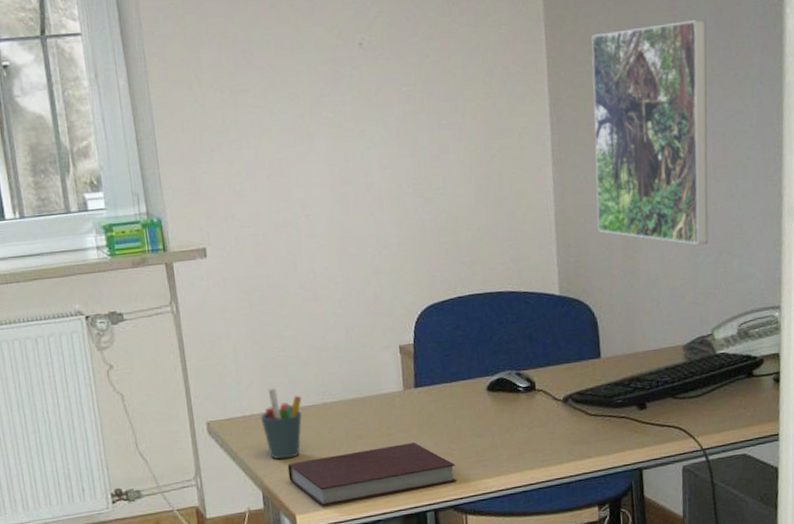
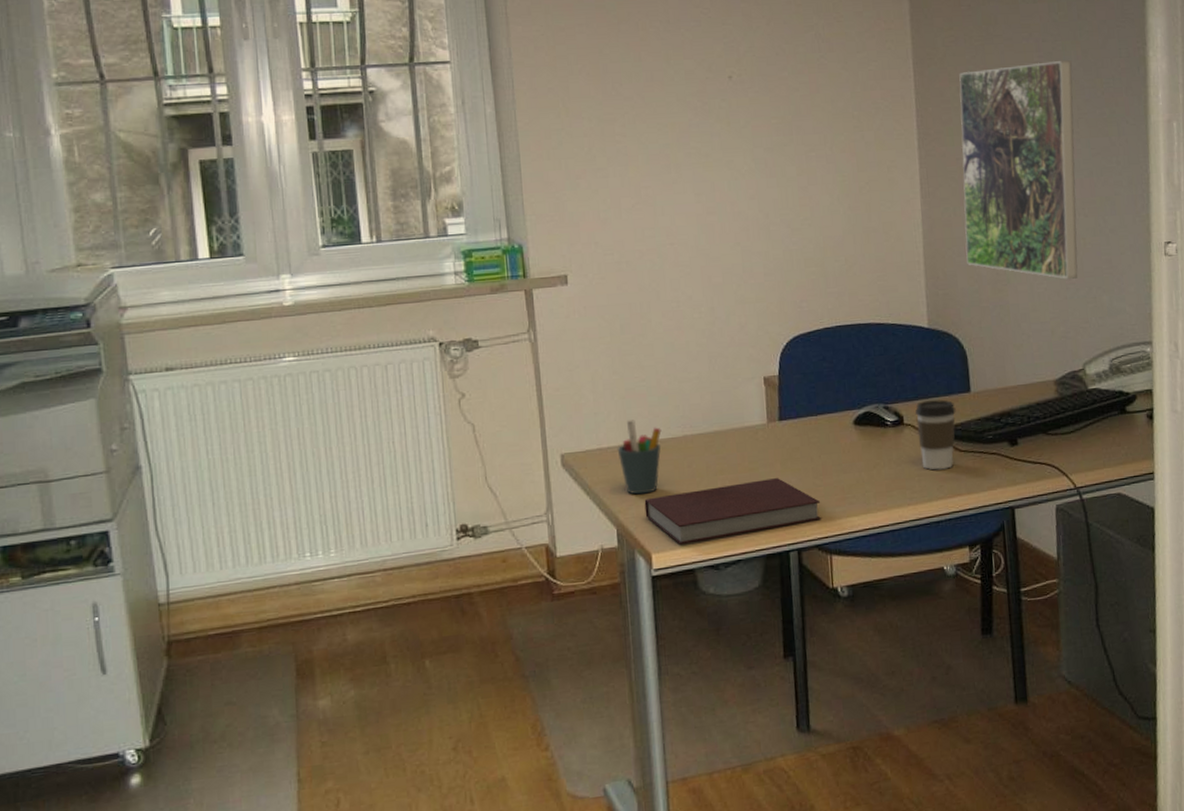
coffee cup: none [547,365,586,434] -> present [915,399,956,470]

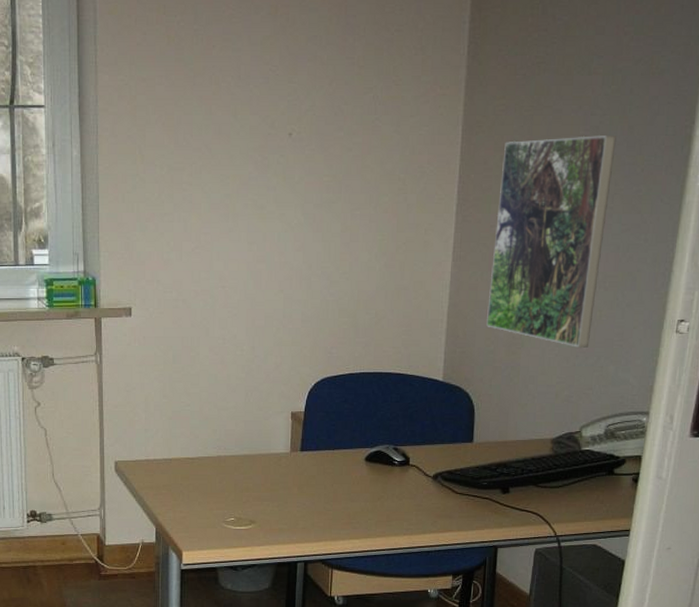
pen holder: present [617,419,662,495] -> none [161,438,200,501]
notebook: present [644,478,821,545] -> none [180,500,329,546]
coffee cup: present [915,399,956,470] -> none [420,446,458,508]

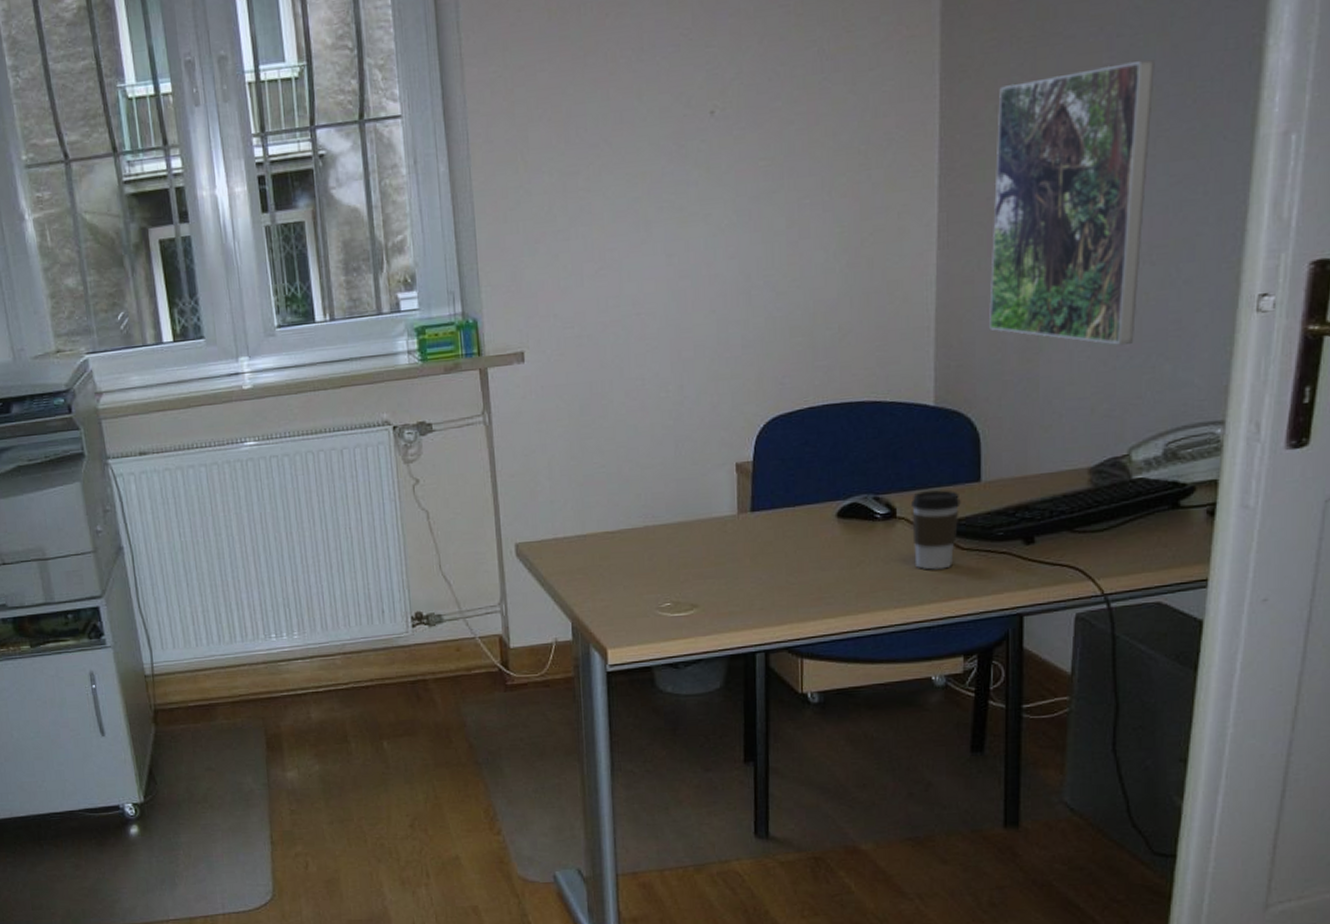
coffee cup: none [420,446,458,508] -> present [911,490,961,570]

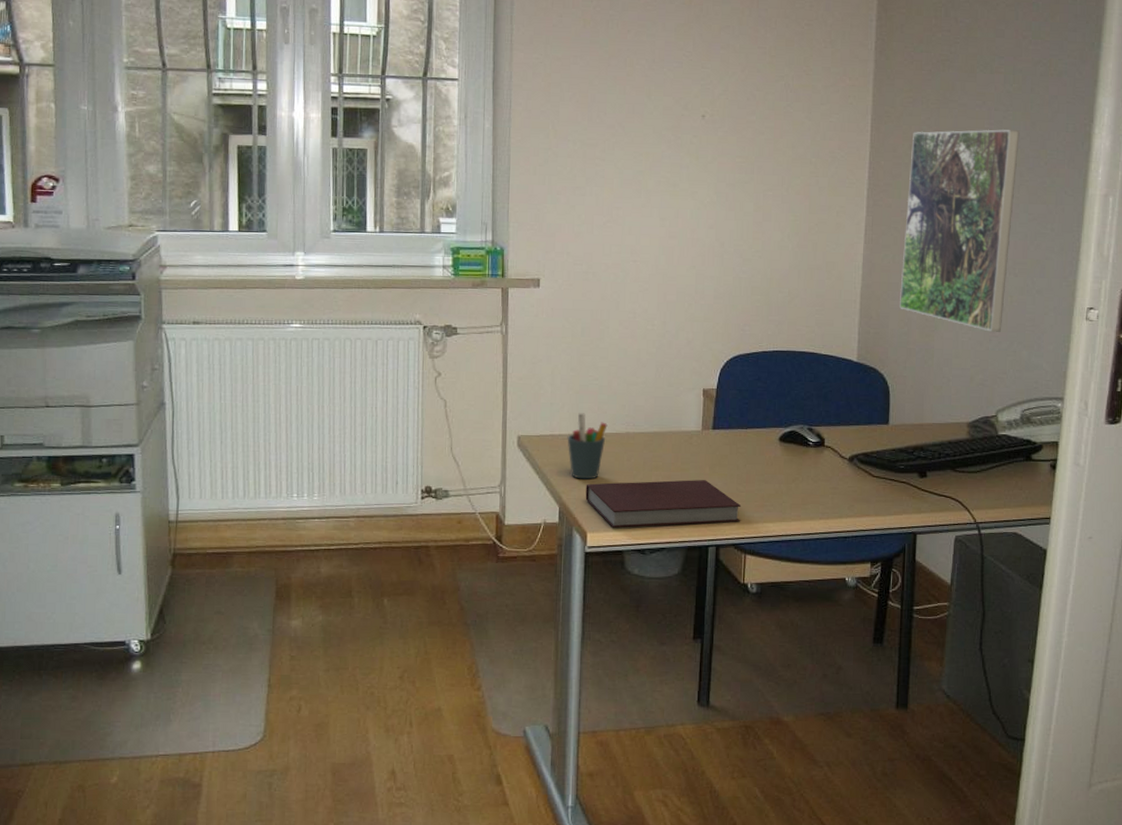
pen holder: none [573,508,621,588] -> present [567,413,608,480]
notebook: none [601,574,794,641] -> present [585,480,742,528]
coffee cup: present [911,490,961,570] -> none [836,427,873,491]

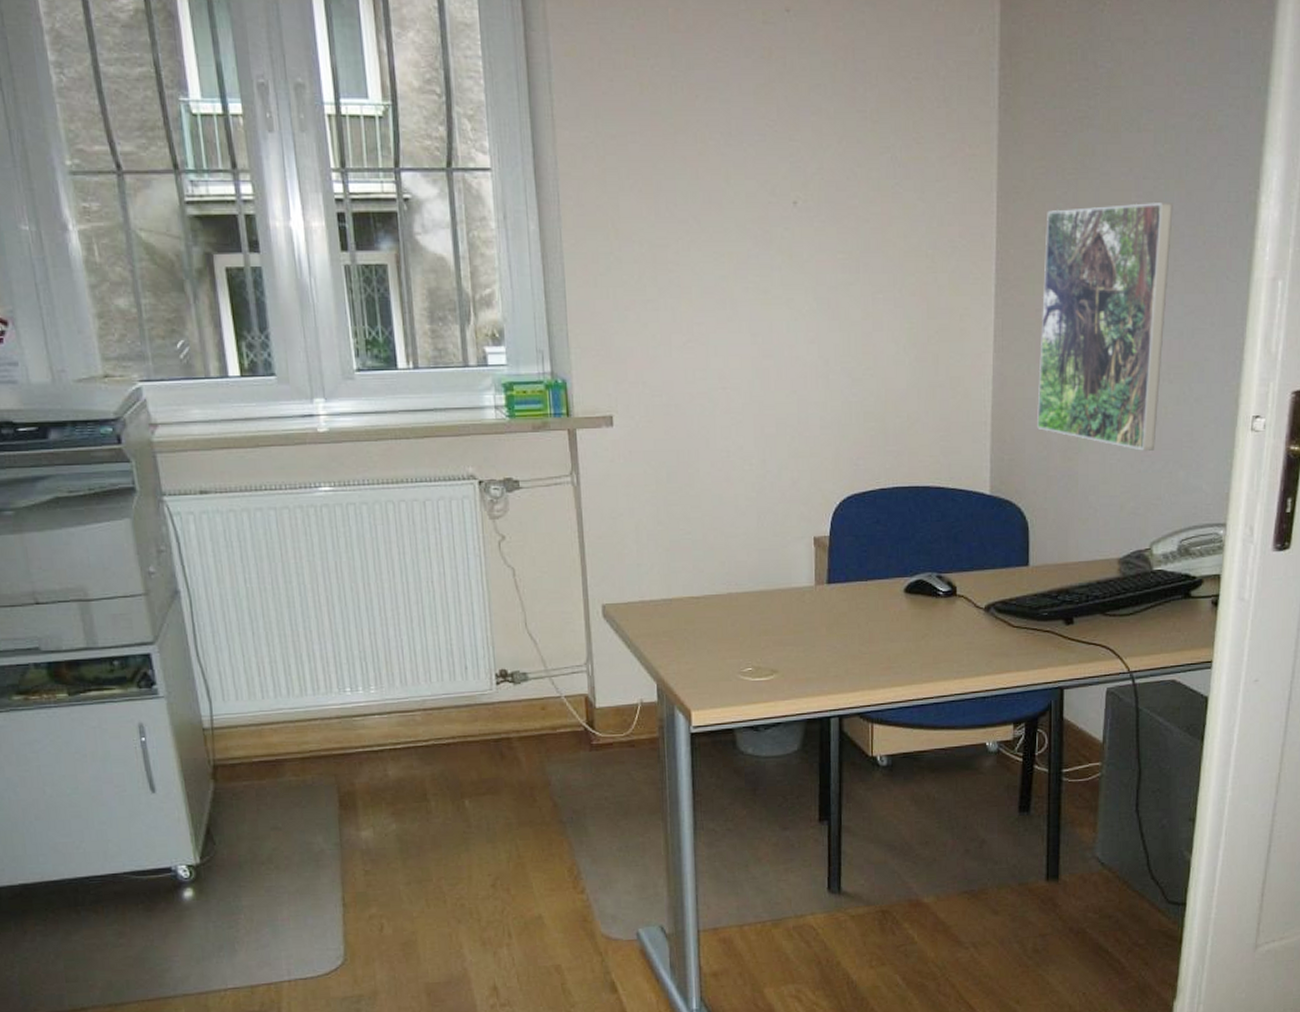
pen holder: present [567,413,608,480] -> none [660,573,706,651]
notebook: present [585,480,742,528] -> none [685,643,865,703]

